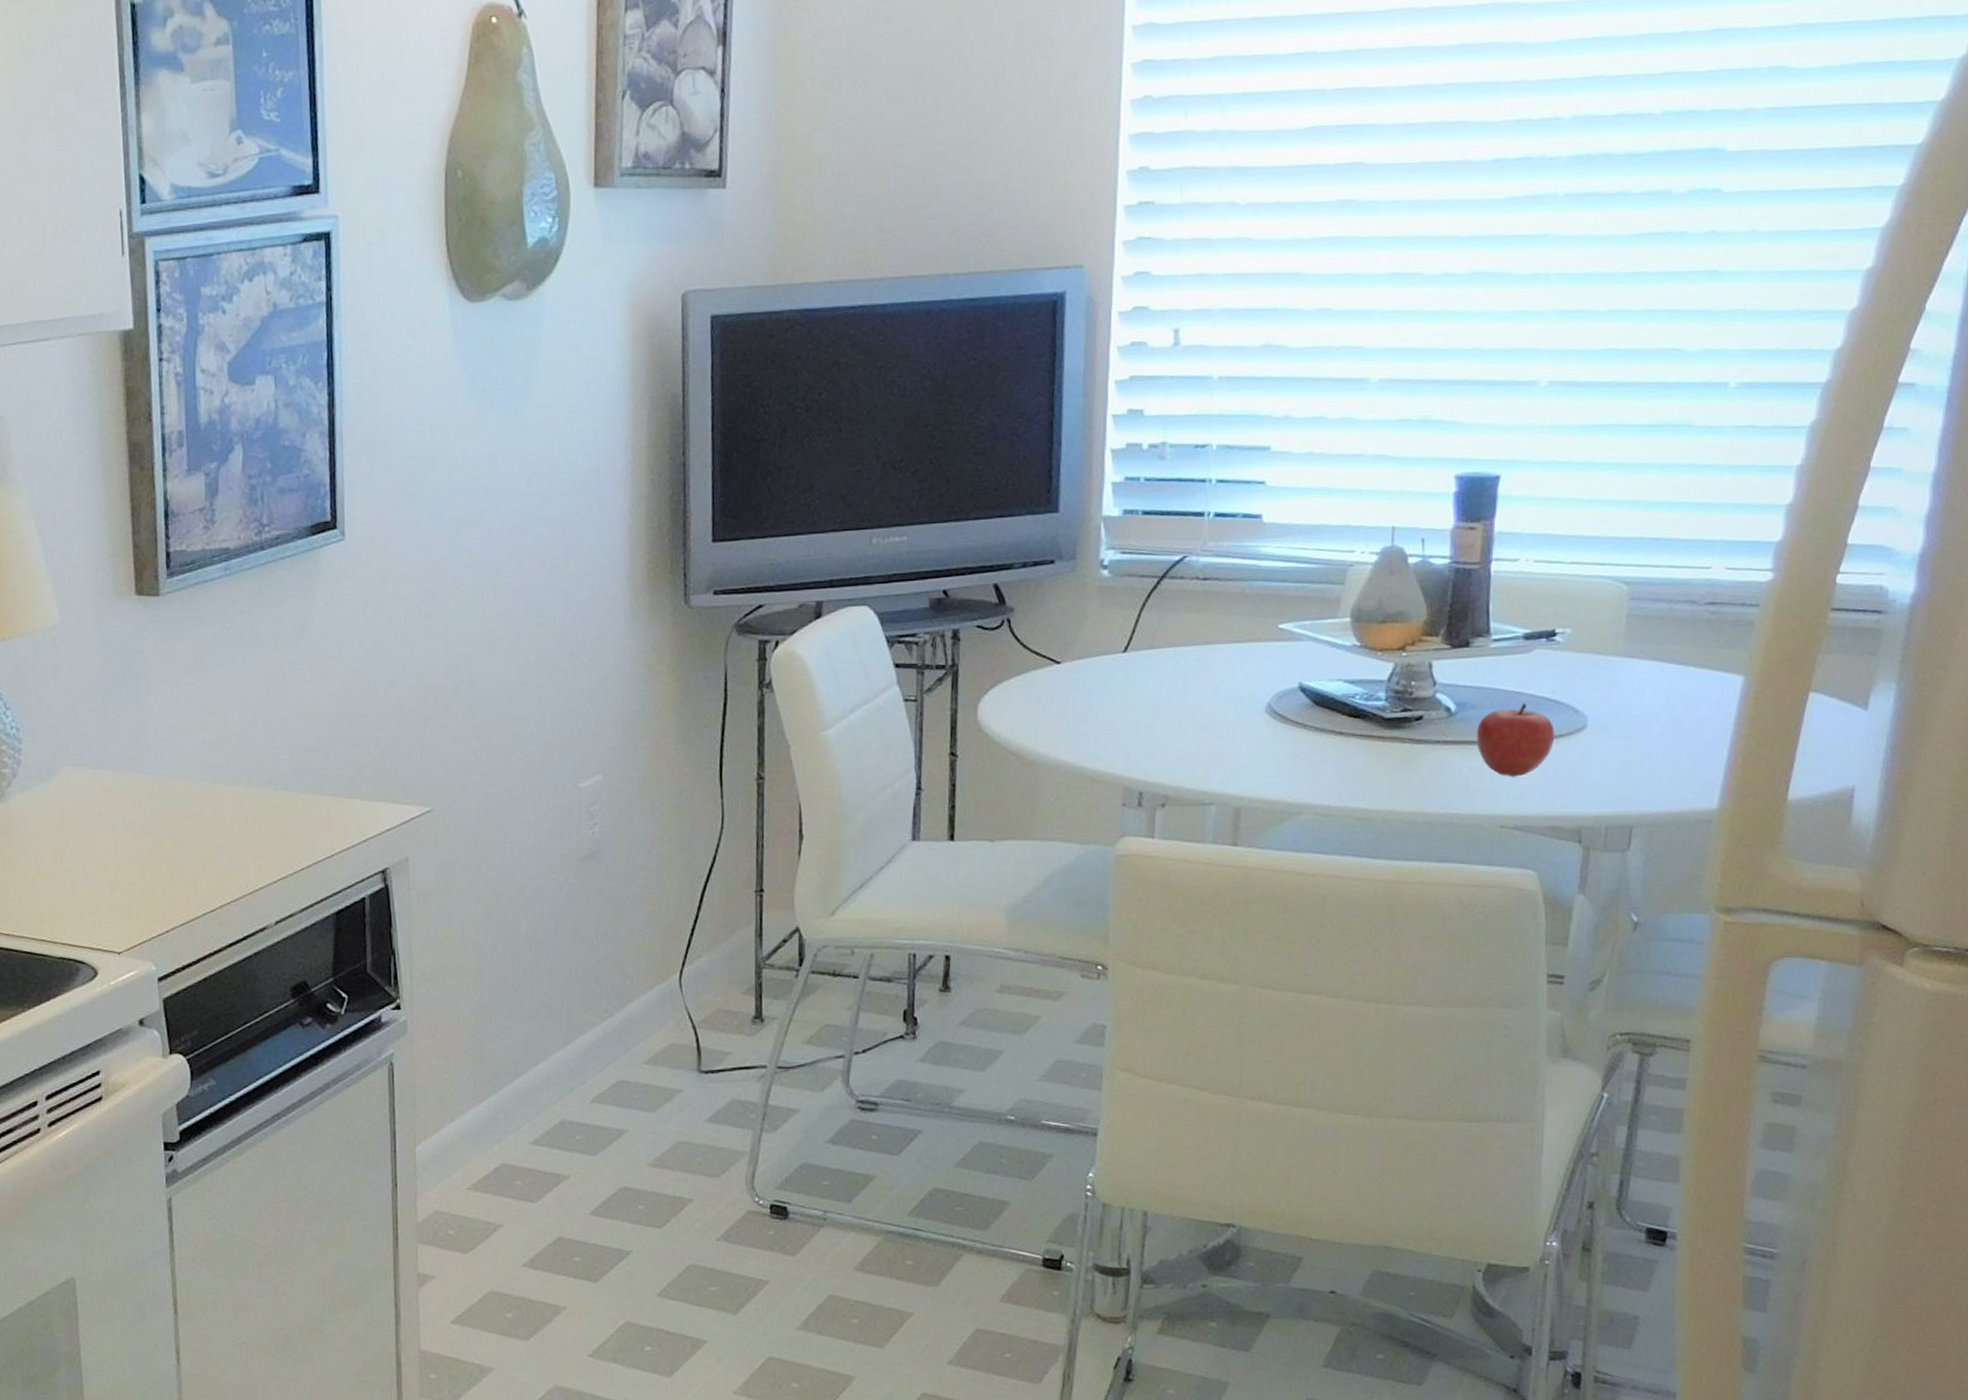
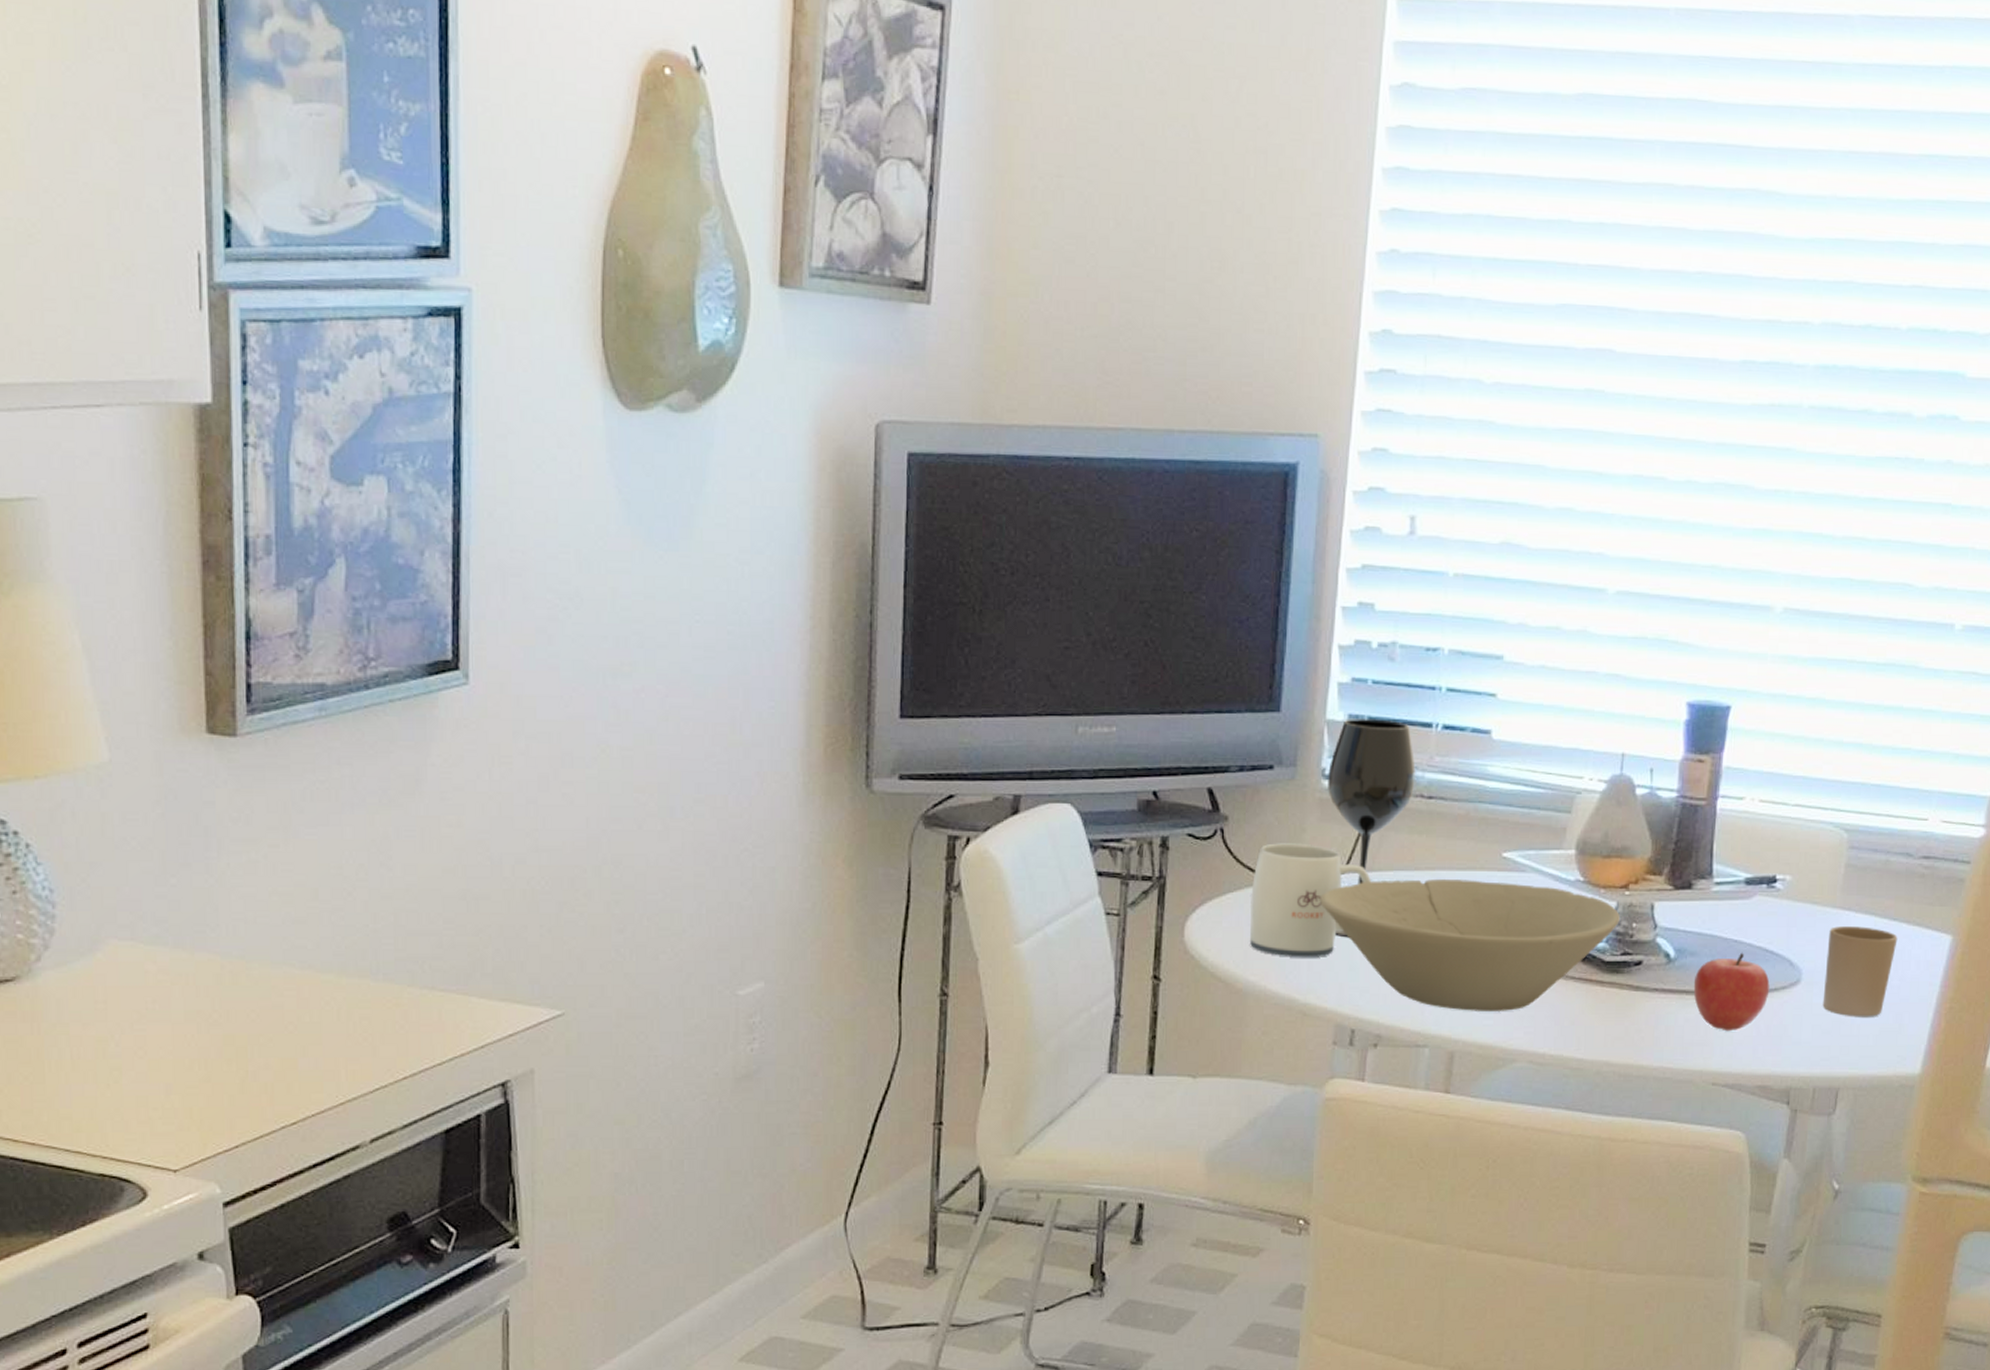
mug: none [1038,628,1152,730] -> present [1250,843,1371,957]
bowl: none [1104,651,1398,770] -> present [1320,879,1620,1011]
wineglass: none [1106,512,1190,709] -> present [1328,719,1416,936]
mug: none [1610,672,1686,758] -> present [1822,926,1898,1017]

